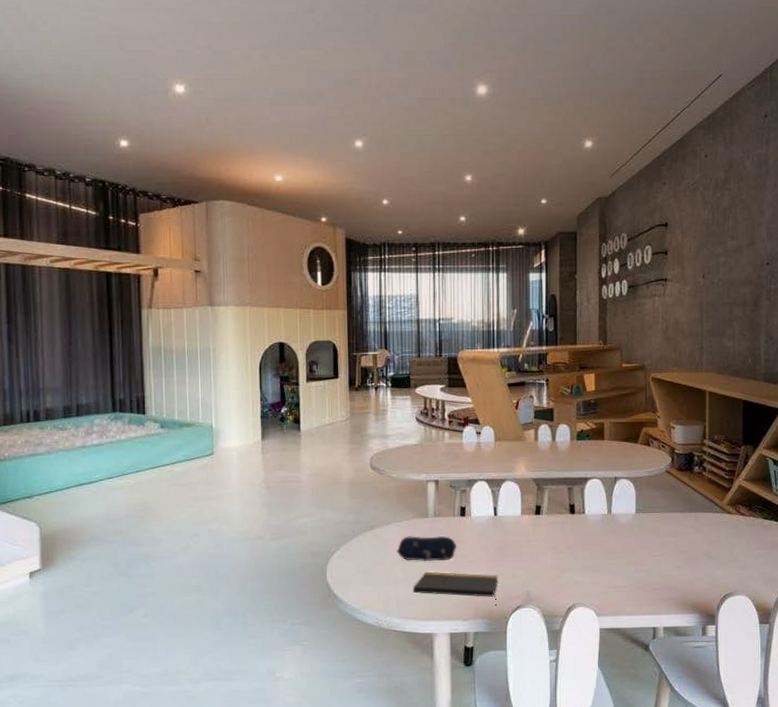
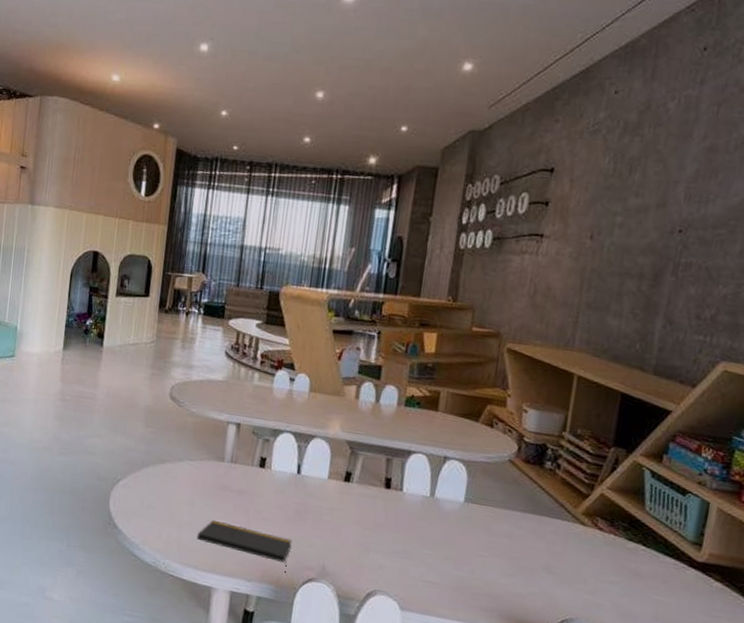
pencil case: present [396,535,456,562] -> none [185,477,251,514]

